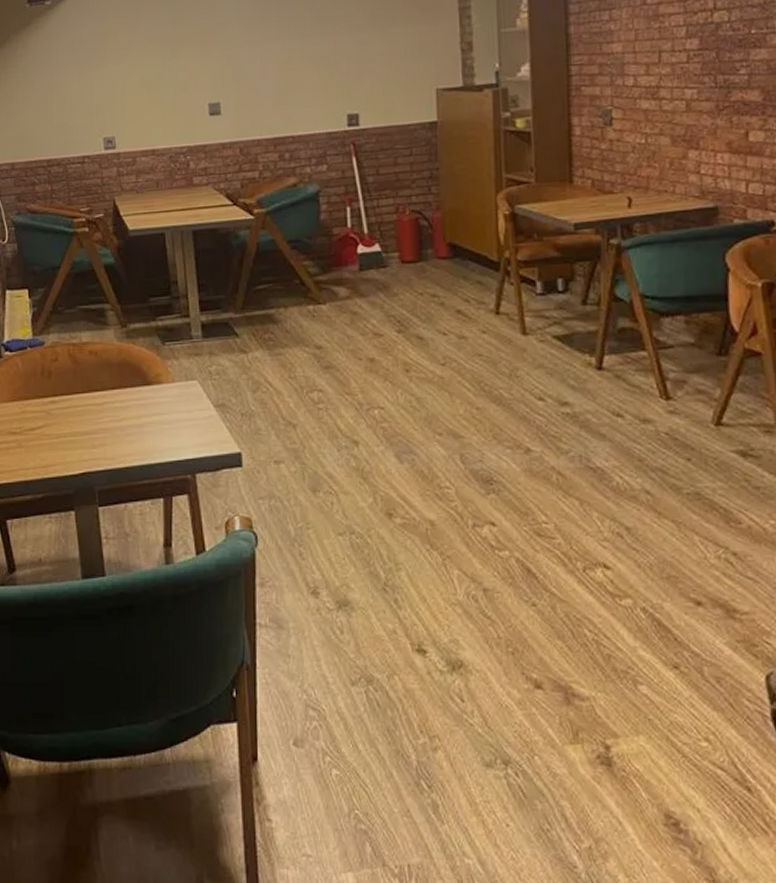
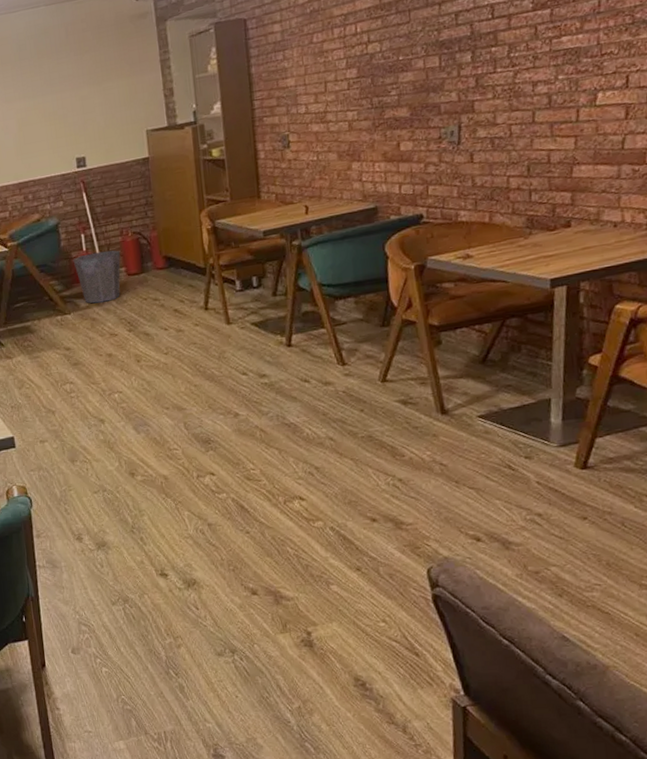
waste bin: none [334,229,394,294] -> present [73,250,121,304]

